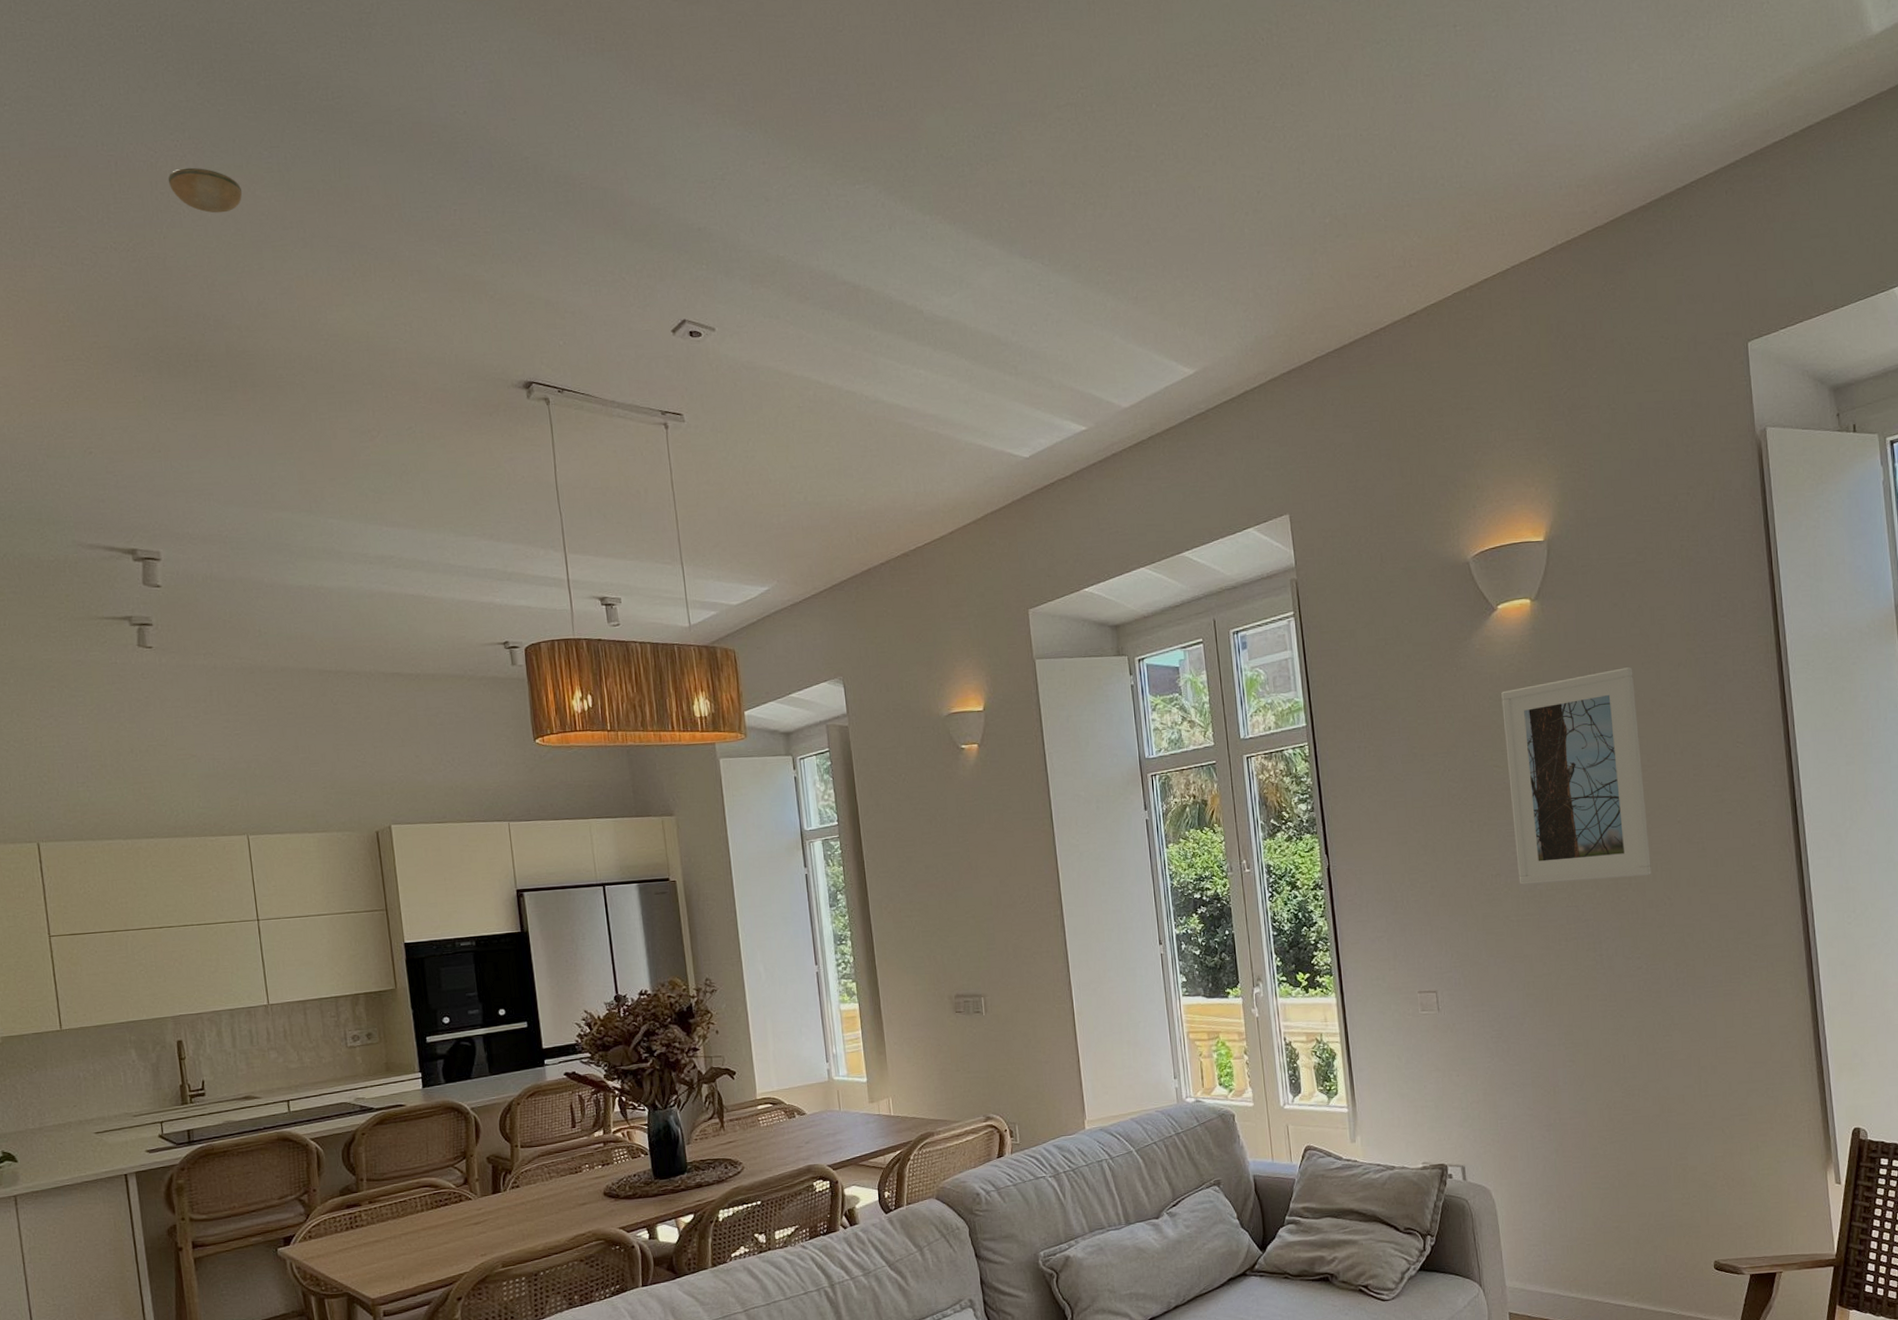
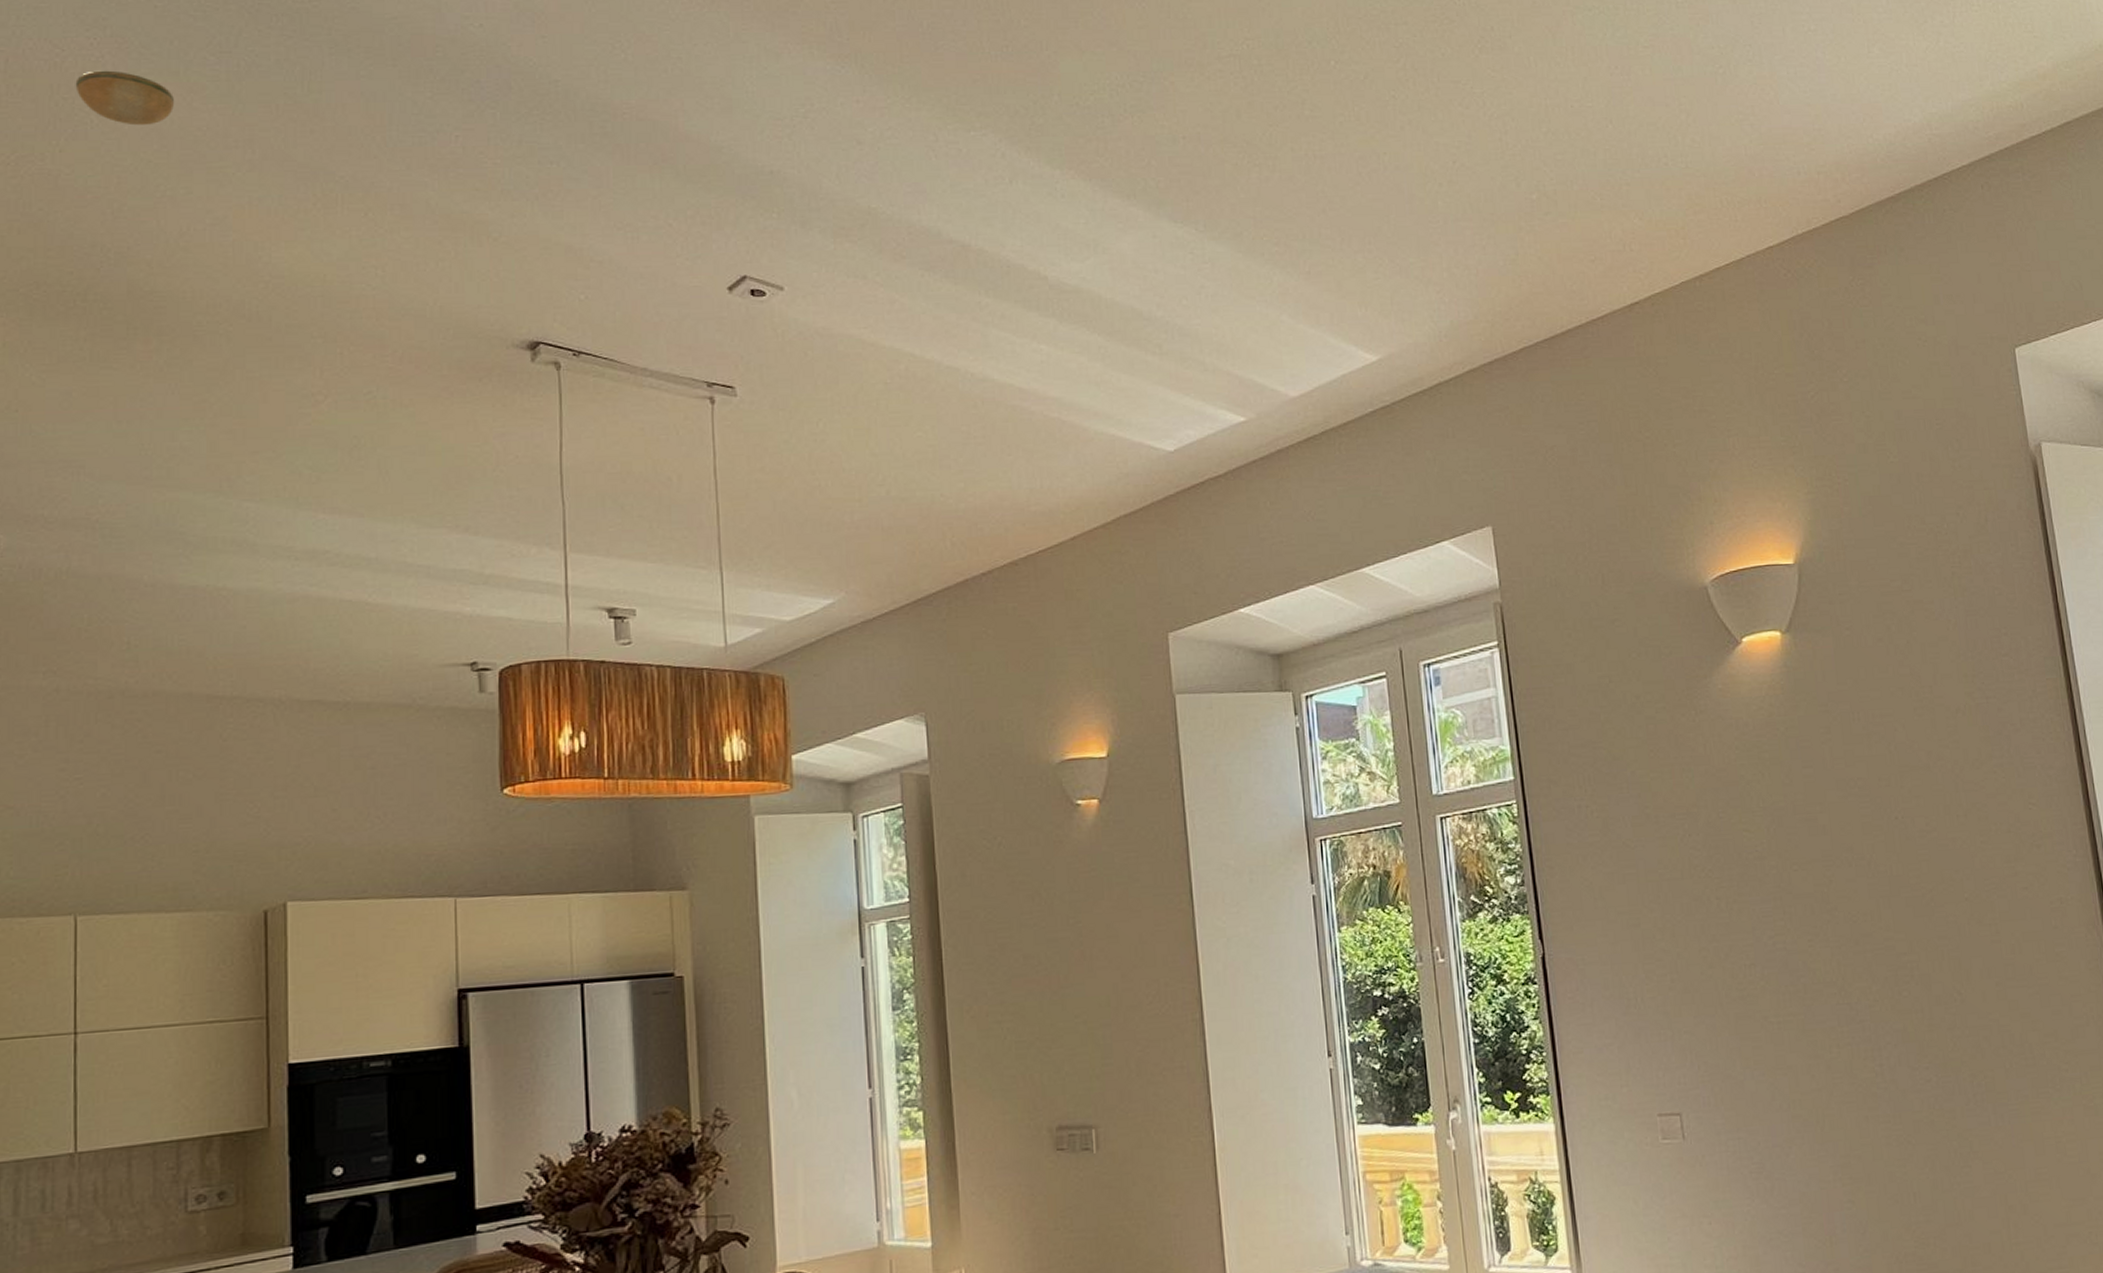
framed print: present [1501,667,1652,885] -> none [1749,713,1937,977]

